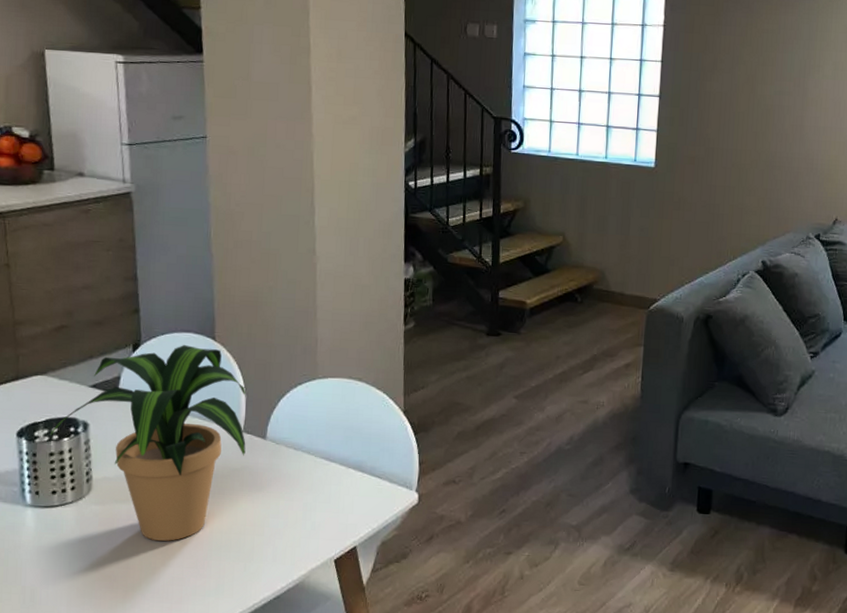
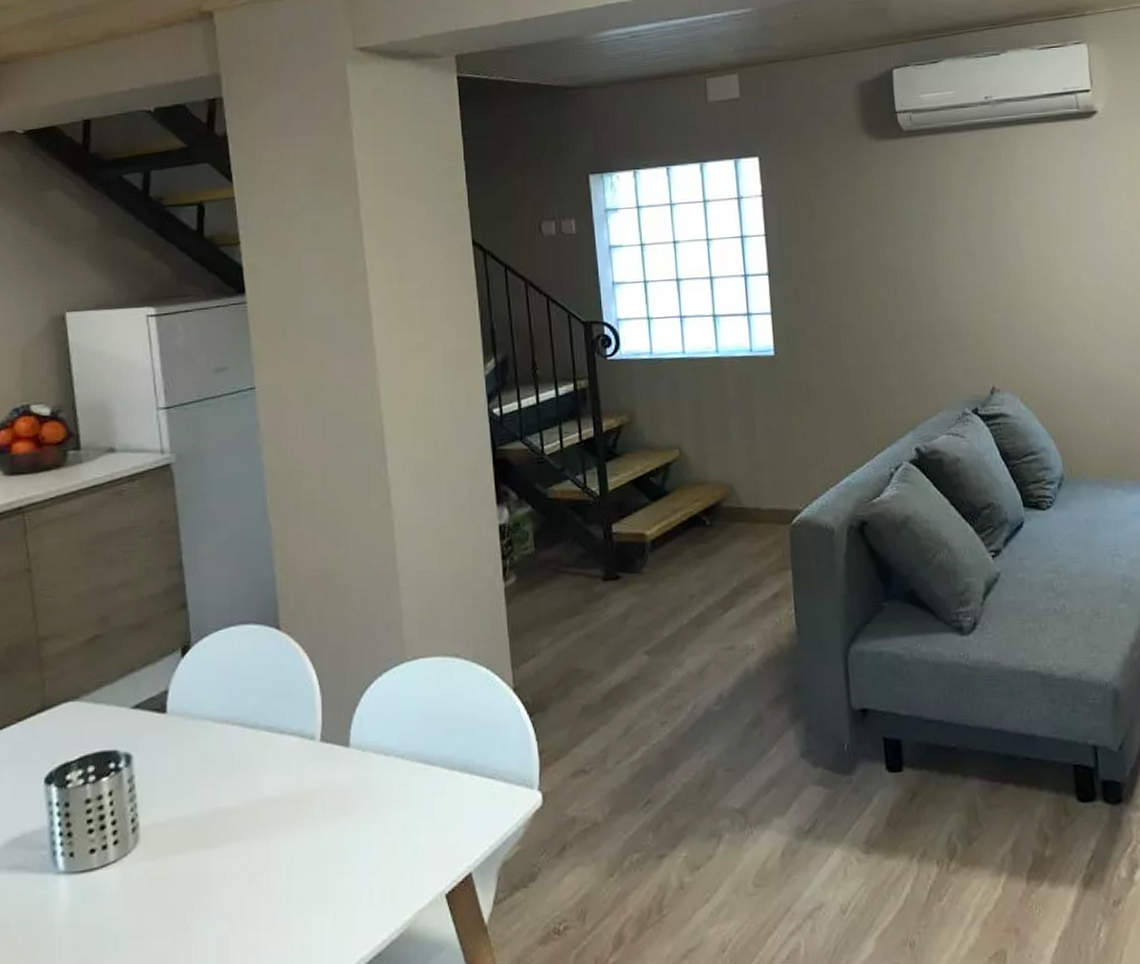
potted plant: present [50,345,246,542] -> none [86,640,325,899]

